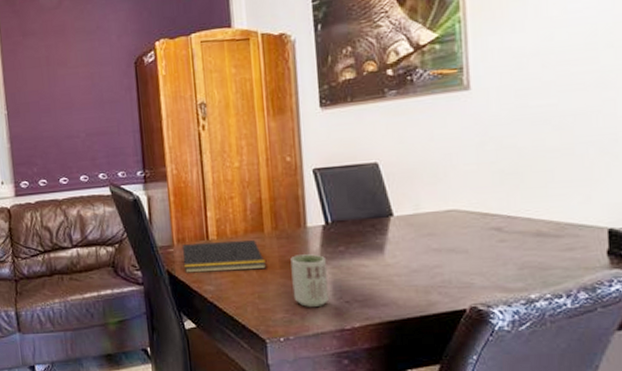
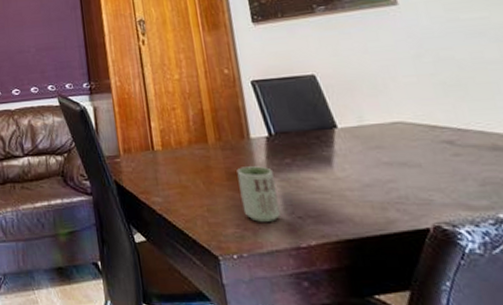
notepad: present [181,240,266,273] -> none [128,151,213,184]

